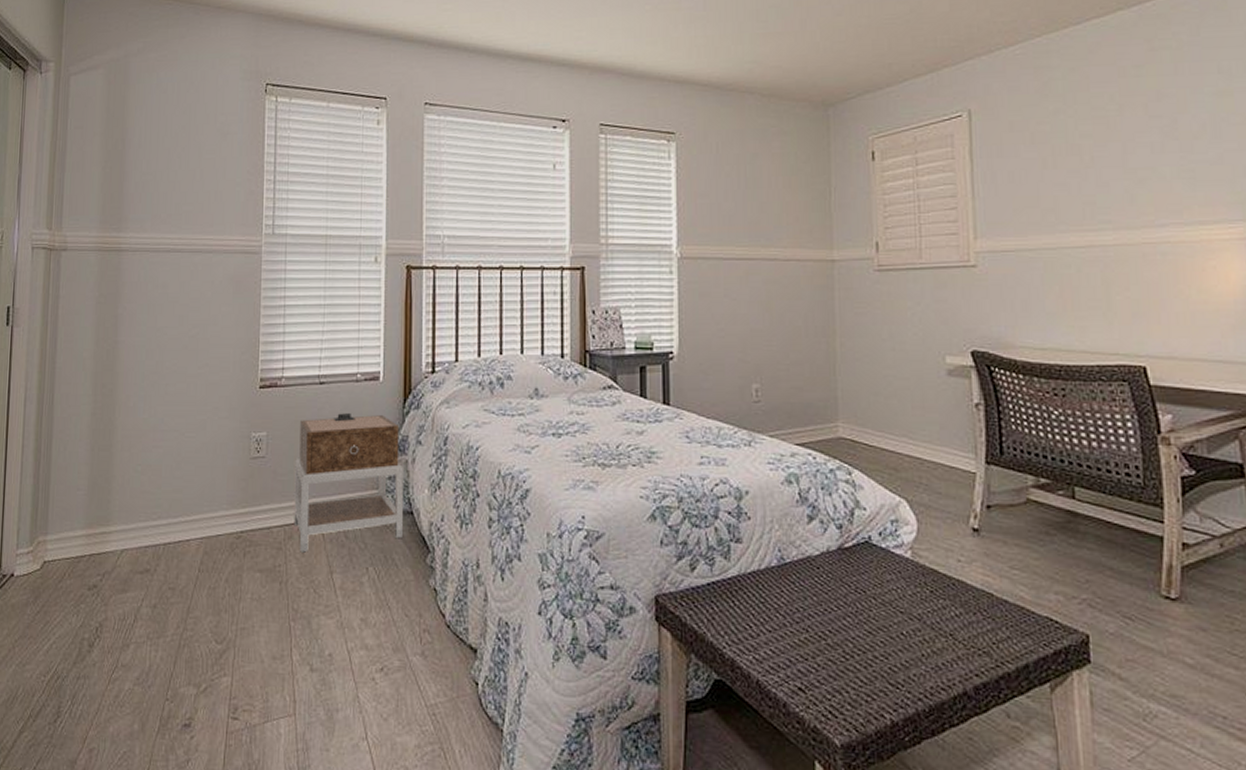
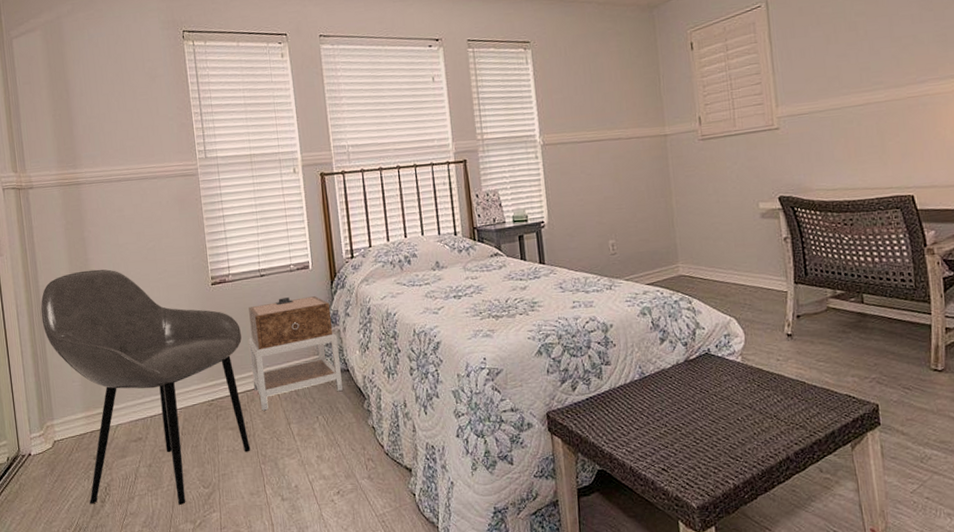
armchair: none [52,354,287,662] -> present [40,269,251,505]

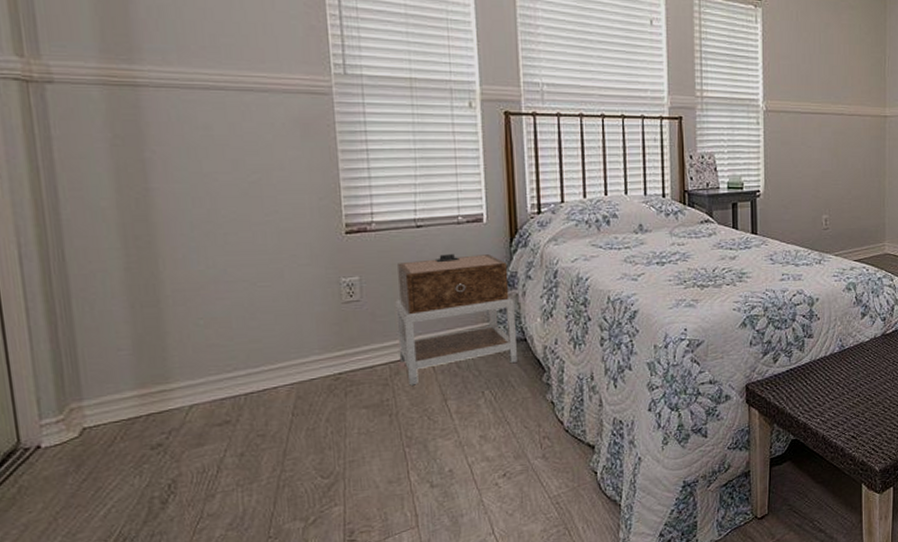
armchair: present [40,269,251,505] -> none [63,203,392,507]

